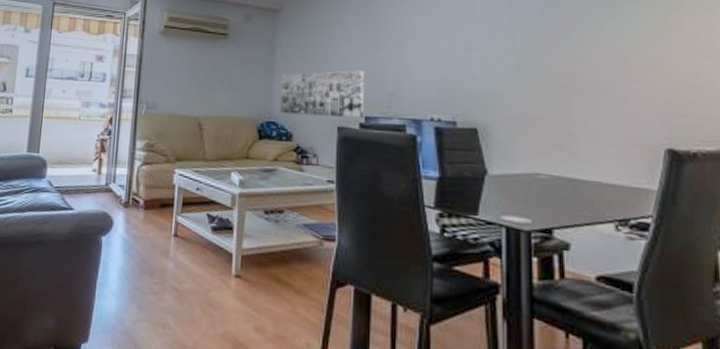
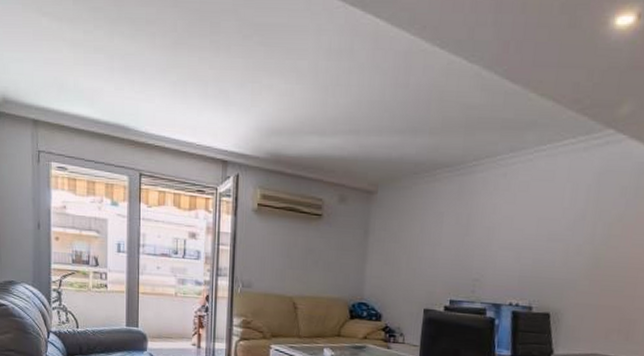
wall art: present [280,70,364,118] -> none [371,255,453,301]

